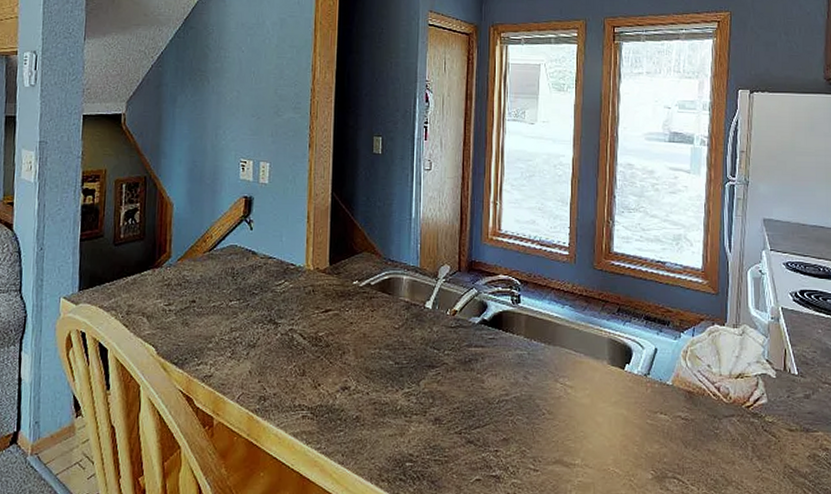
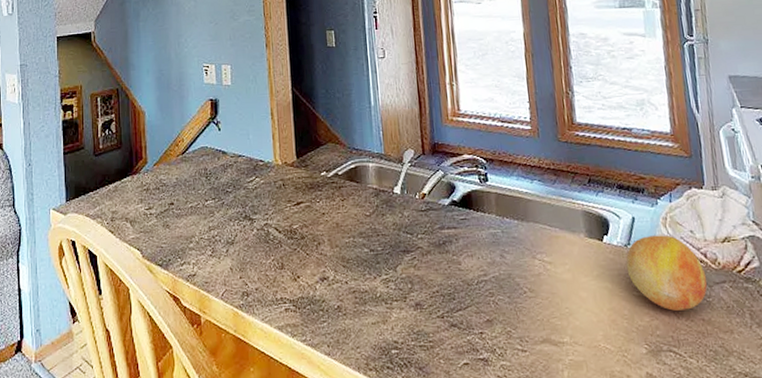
fruit: none [643,367,717,440] -> present [625,235,708,311]

